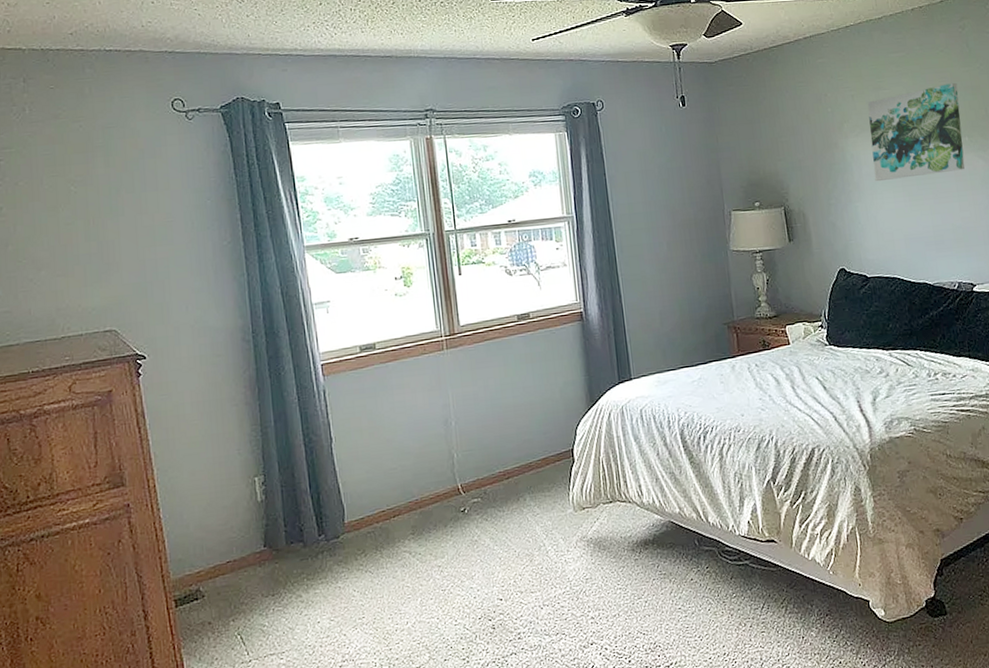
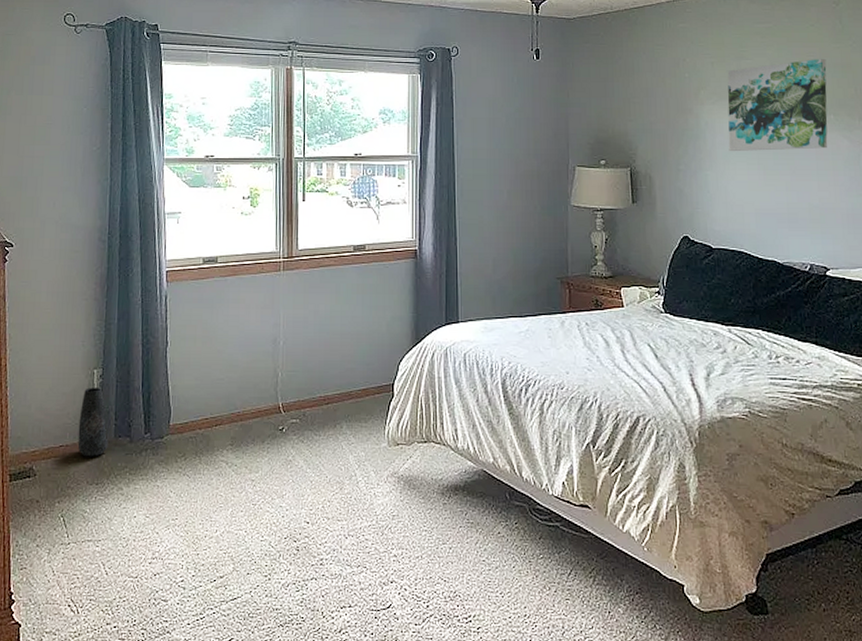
vase: none [244,495,280,569] -> present [77,388,109,457]

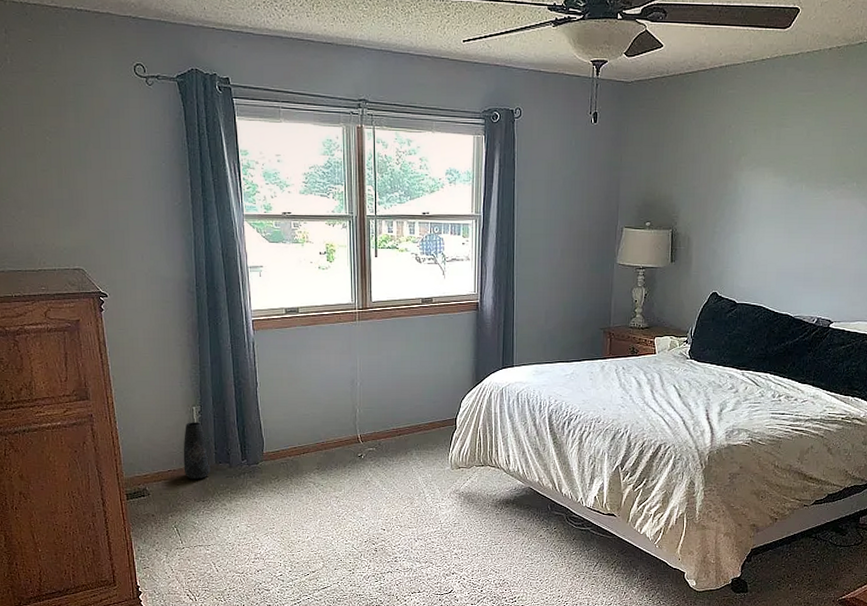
wall art: present [727,58,828,152] -> none [760,127,858,216]

